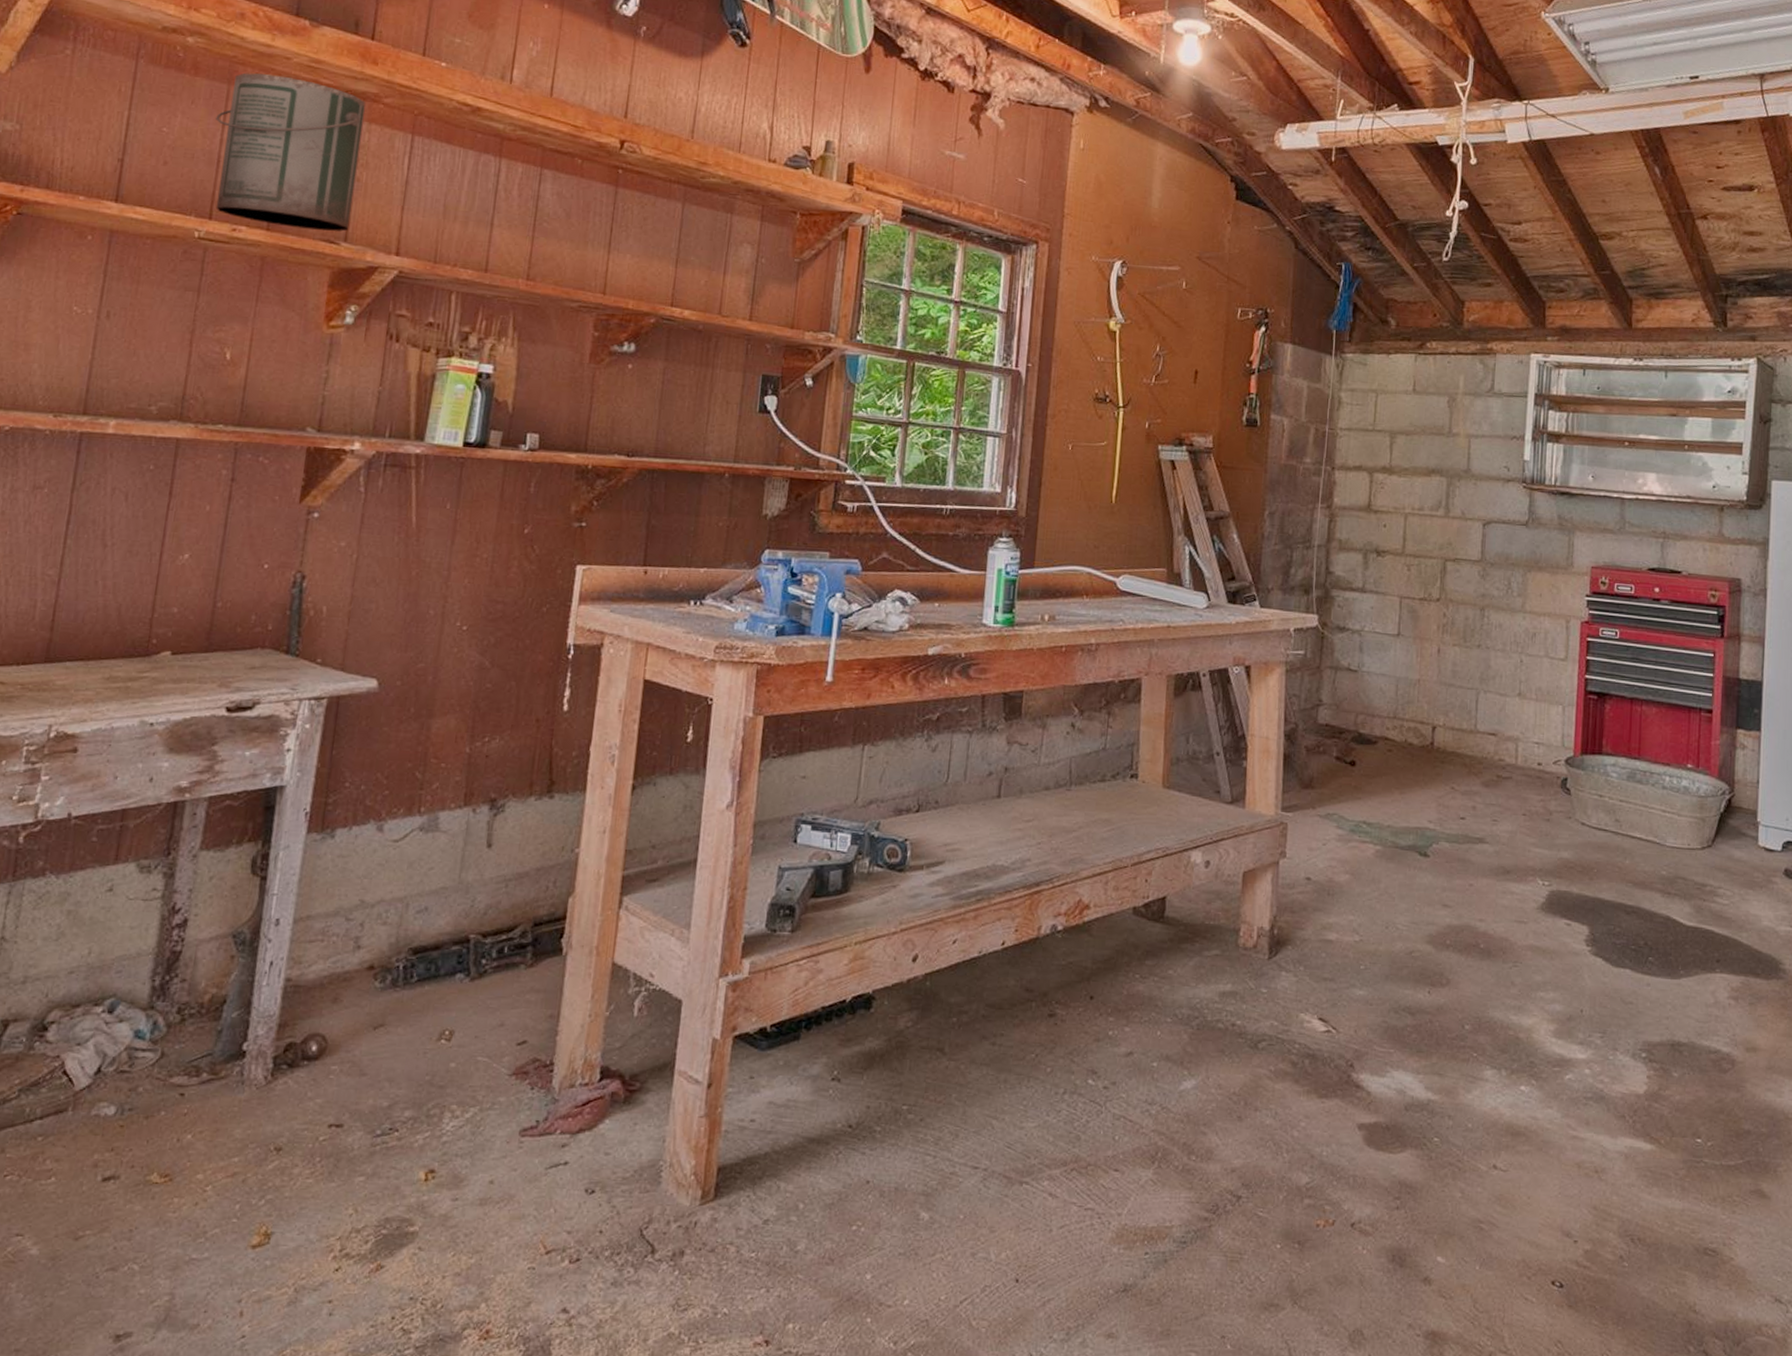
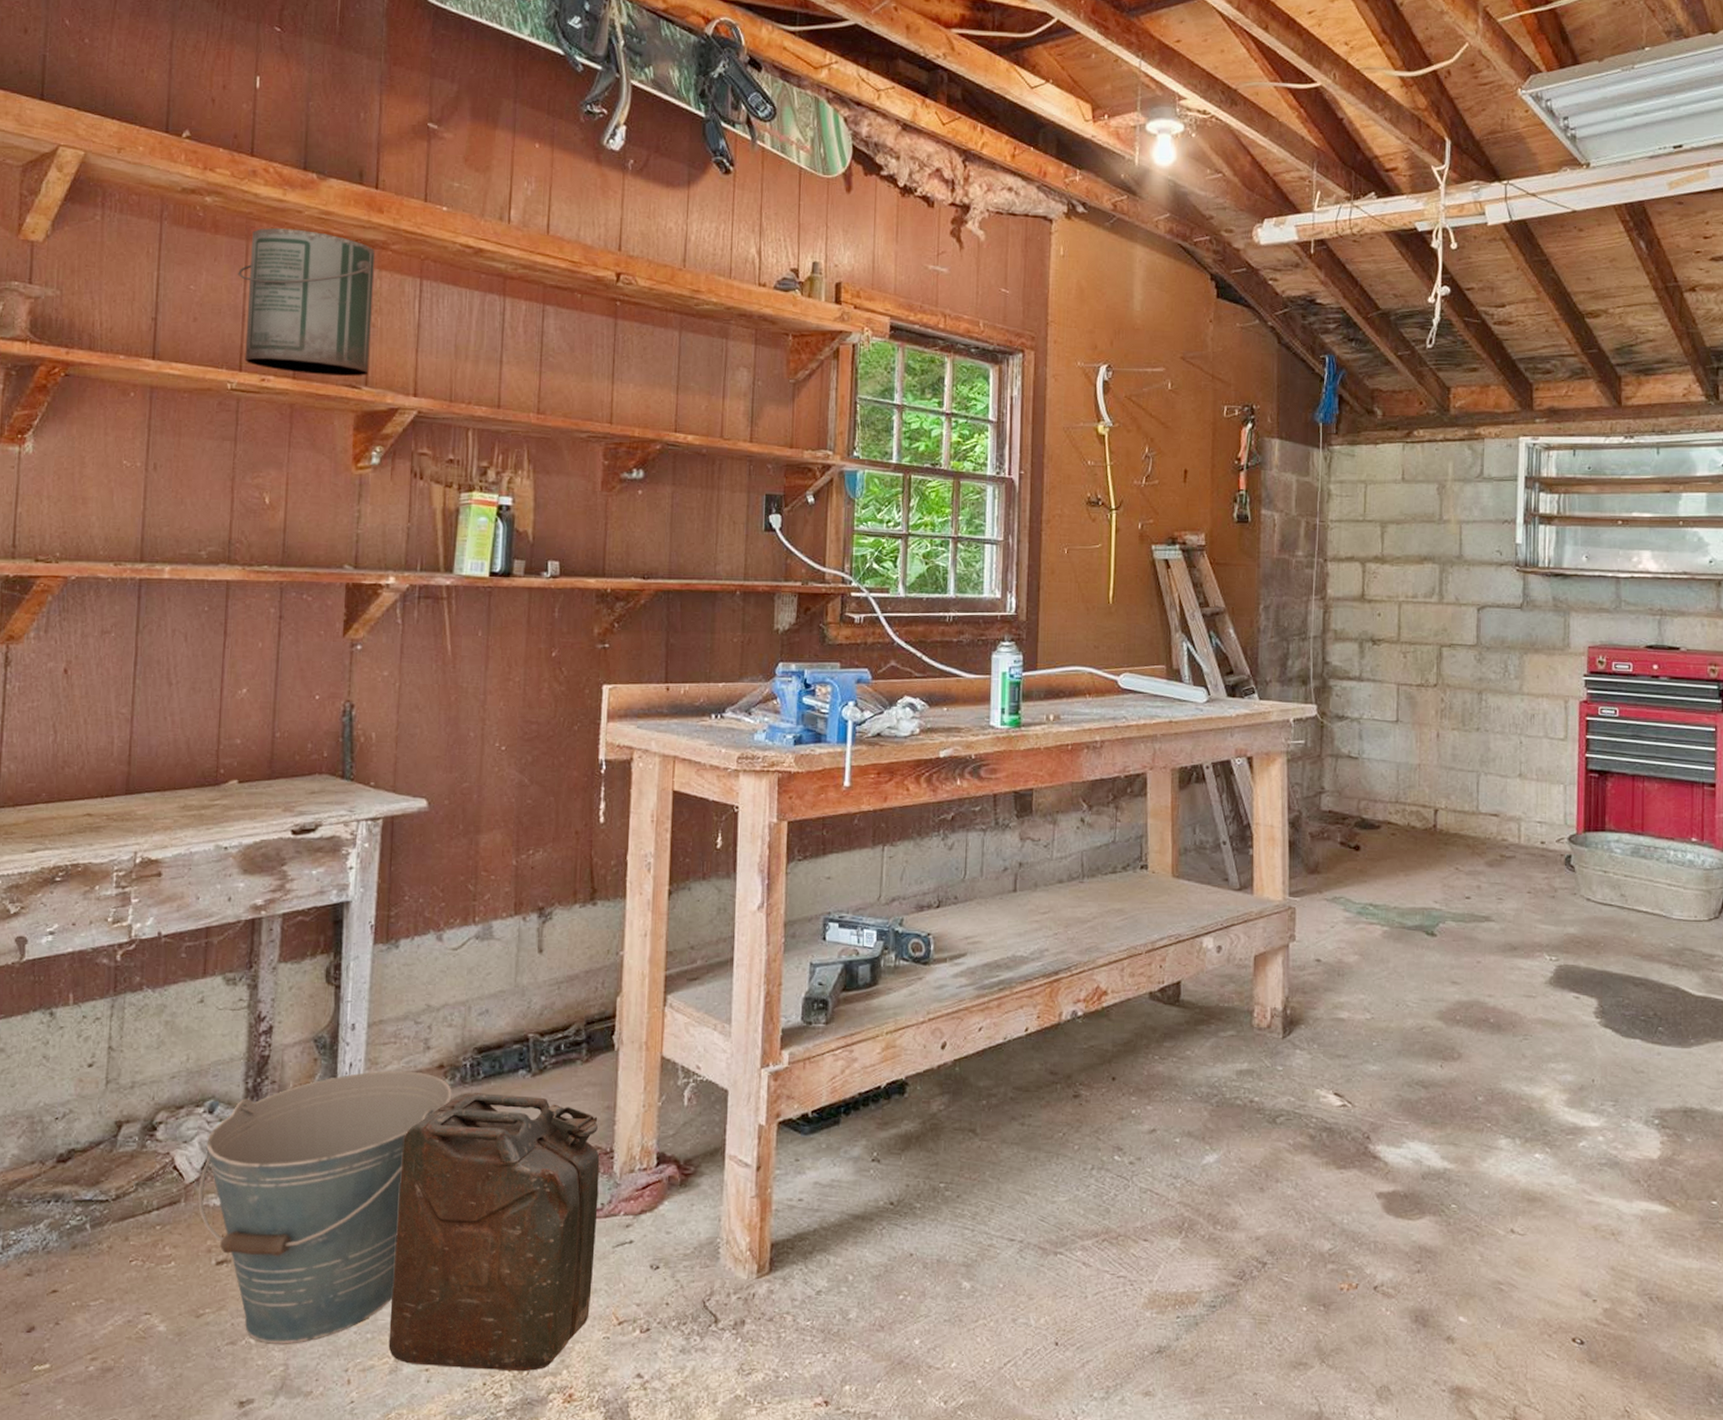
bucket: none [87,970,381,1271] -> present [197,1070,452,1344]
jerry can: none [289,997,539,1305] -> present [388,1093,600,1372]

